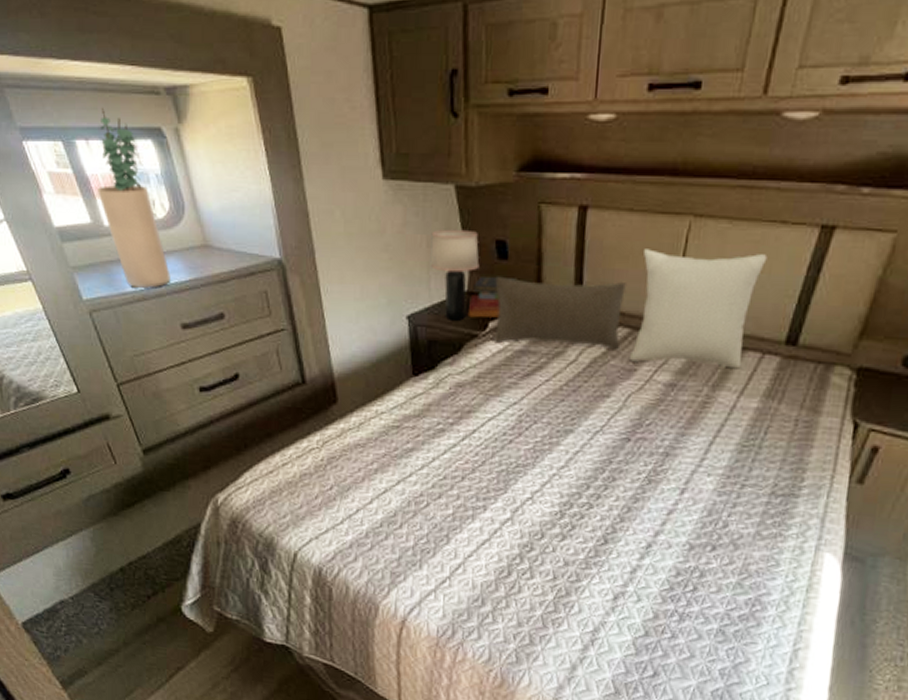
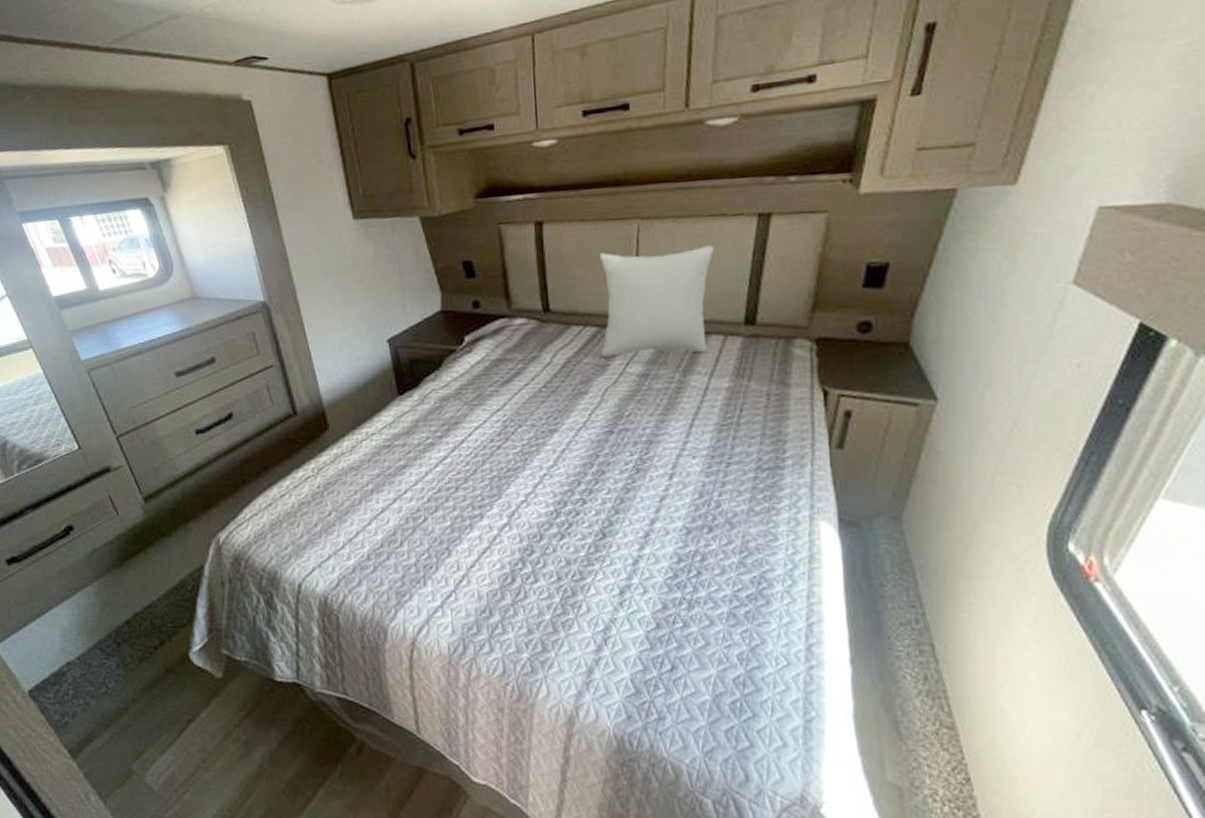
vase: present [97,107,171,288] -> none [92,186,163,344]
table lamp: present [431,229,480,321] -> none [402,255,450,339]
books: present [467,277,517,319] -> none [444,293,486,335]
pillow: present [493,276,626,350] -> none [466,286,590,355]

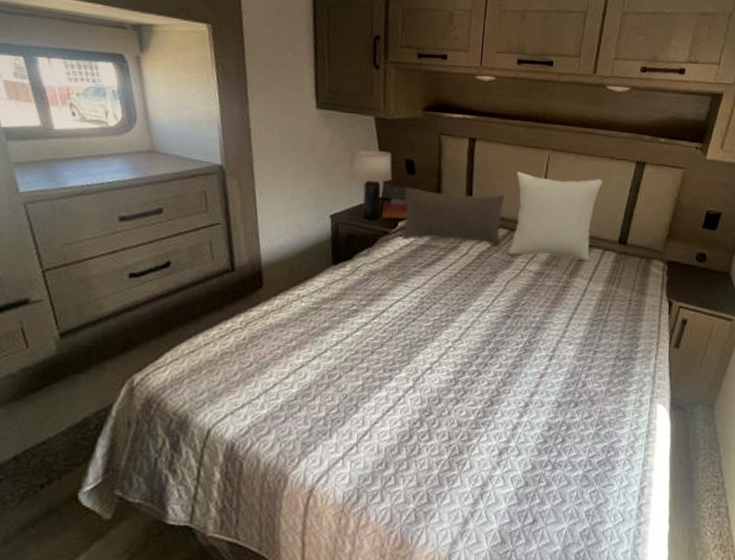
table lamp: none [402,255,450,339] -> present [353,149,392,220]
books: none [444,293,486,335] -> present [381,187,421,220]
pillow: none [466,286,590,355] -> present [401,186,504,246]

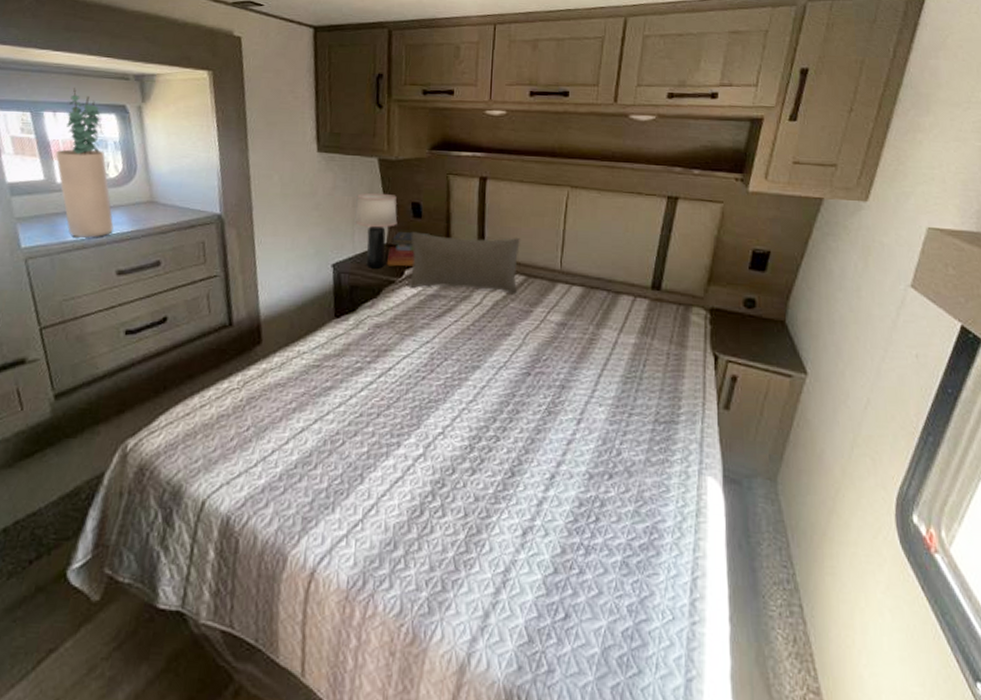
vase: none [52,33,115,185] -> present [56,87,114,238]
pillow: present [507,171,603,262] -> none [525,211,630,310]

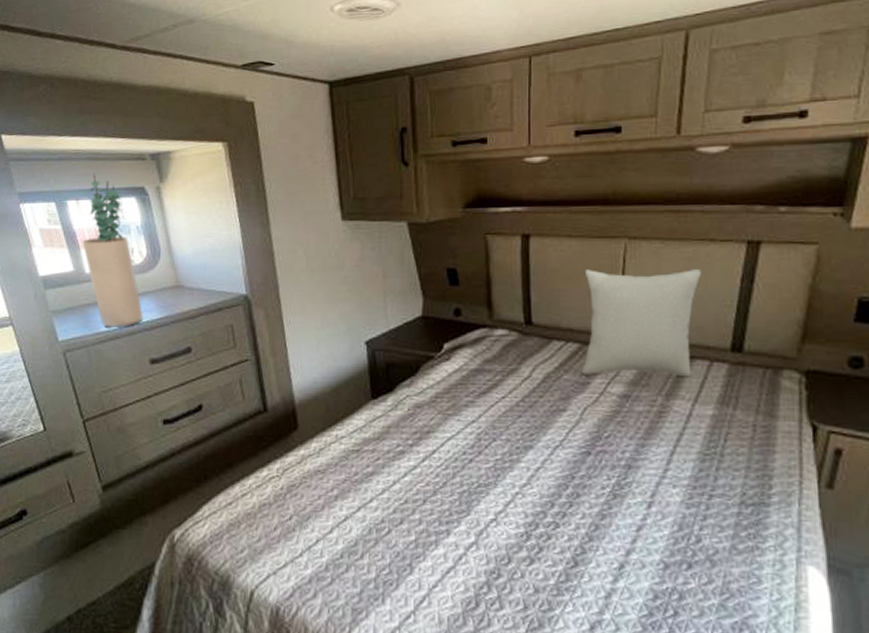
table lamp: present [356,192,398,269] -> none [387,260,433,344]
books: present [386,232,429,267] -> none [423,302,468,341]
pillow: present [408,231,520,295] -> none [448,300,572,365]
pillow: none [525,211,630,310] -> present [581,269,702,378]

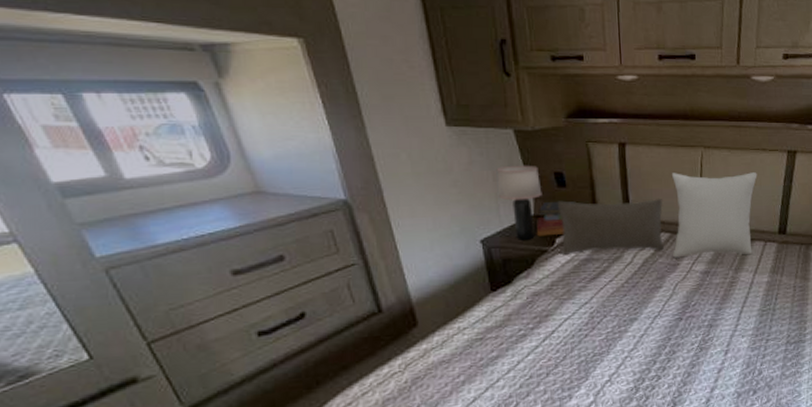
vase: present [82,172,143,327] -> none [114,61,216,239]
table lamp: none [387,260,433,344] -> present [496,165,542,240]
books: none [423,302,468,341] -> present [536,201,575,237]
pillow: none [448,300,572,365] -> present [557,199,664,255]

